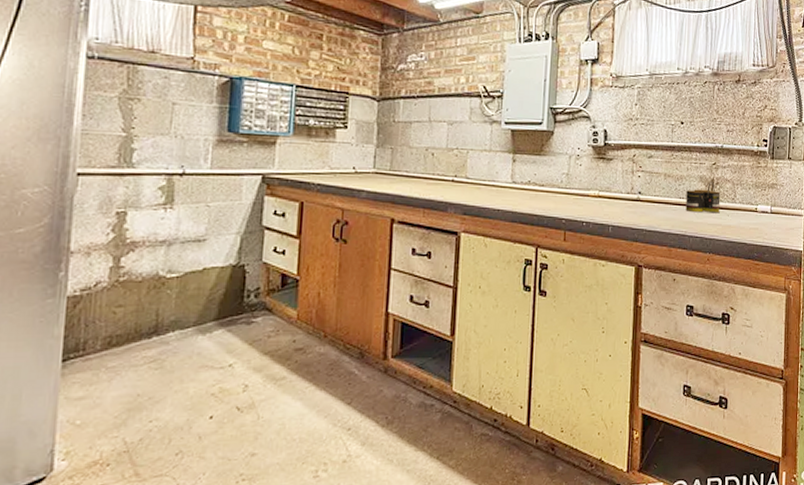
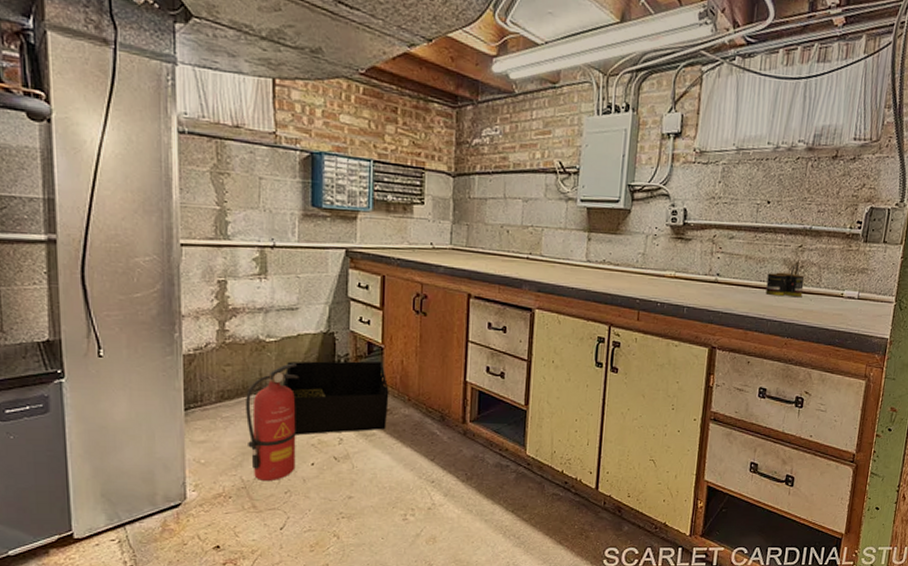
fire extinguisher: none [135,301,202,441] -> present [245,363,300,480]
storage bin: none [182,294,303,384] -> present [282,361,389,435]

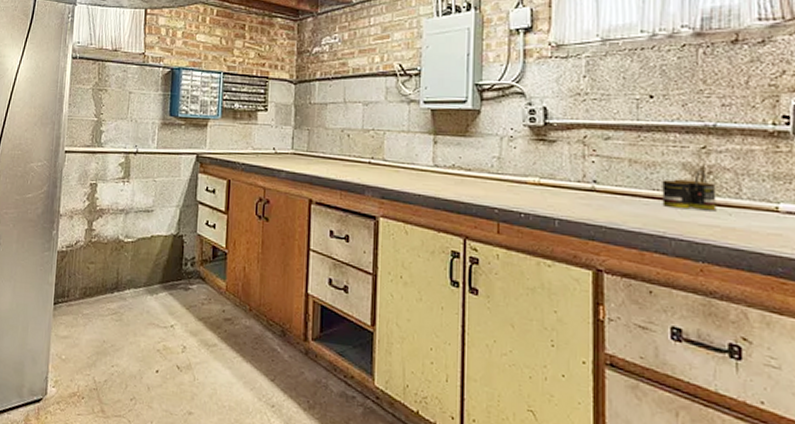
fire extinguisher: present [245,363,300,480] -> none [102,264,151,385]
storage bin: present [282,361,389,435] -> none [135,262,231,341]

